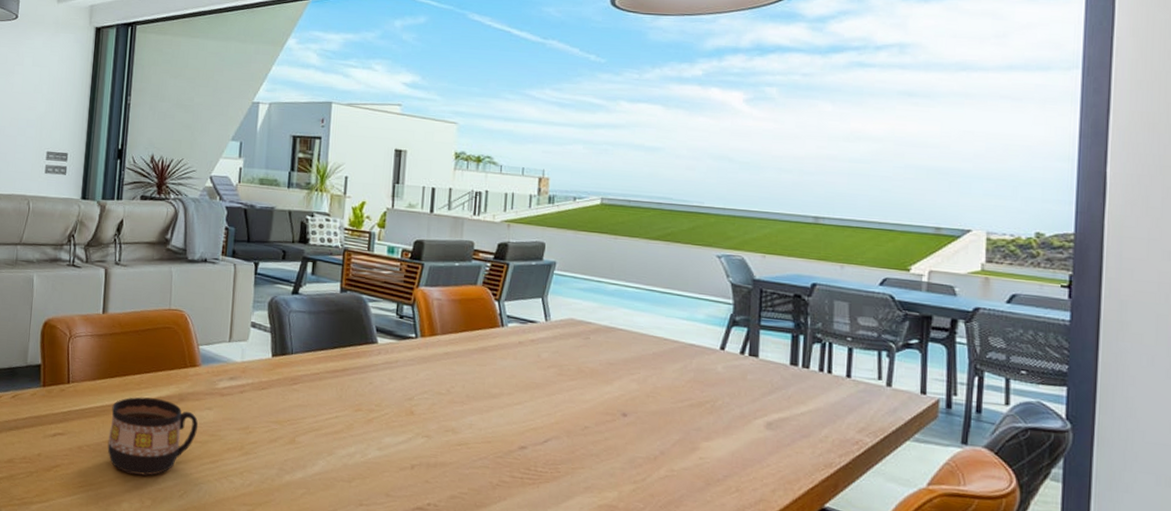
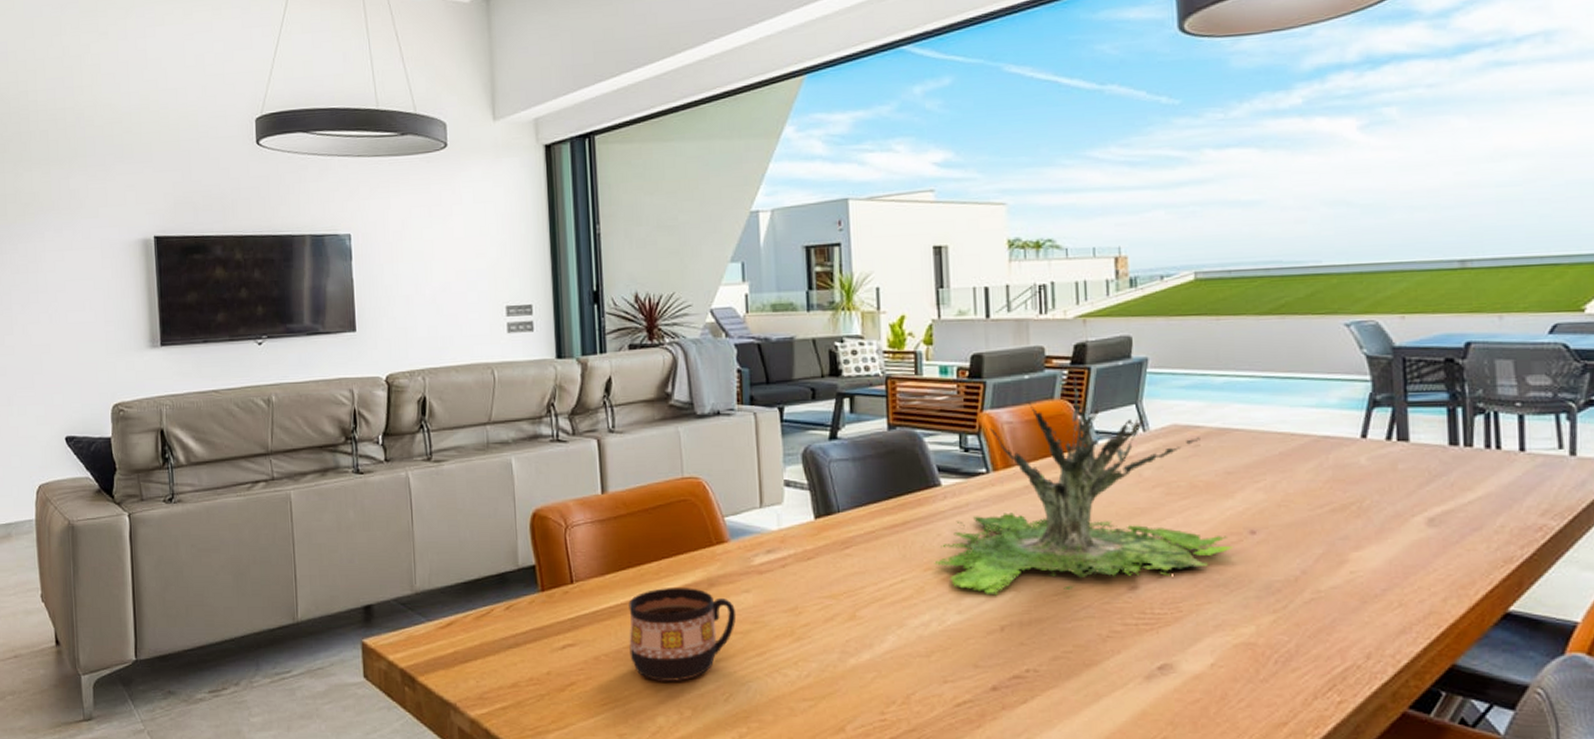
plant: none [364,262,608,443] -> present [934,368,1234,596]

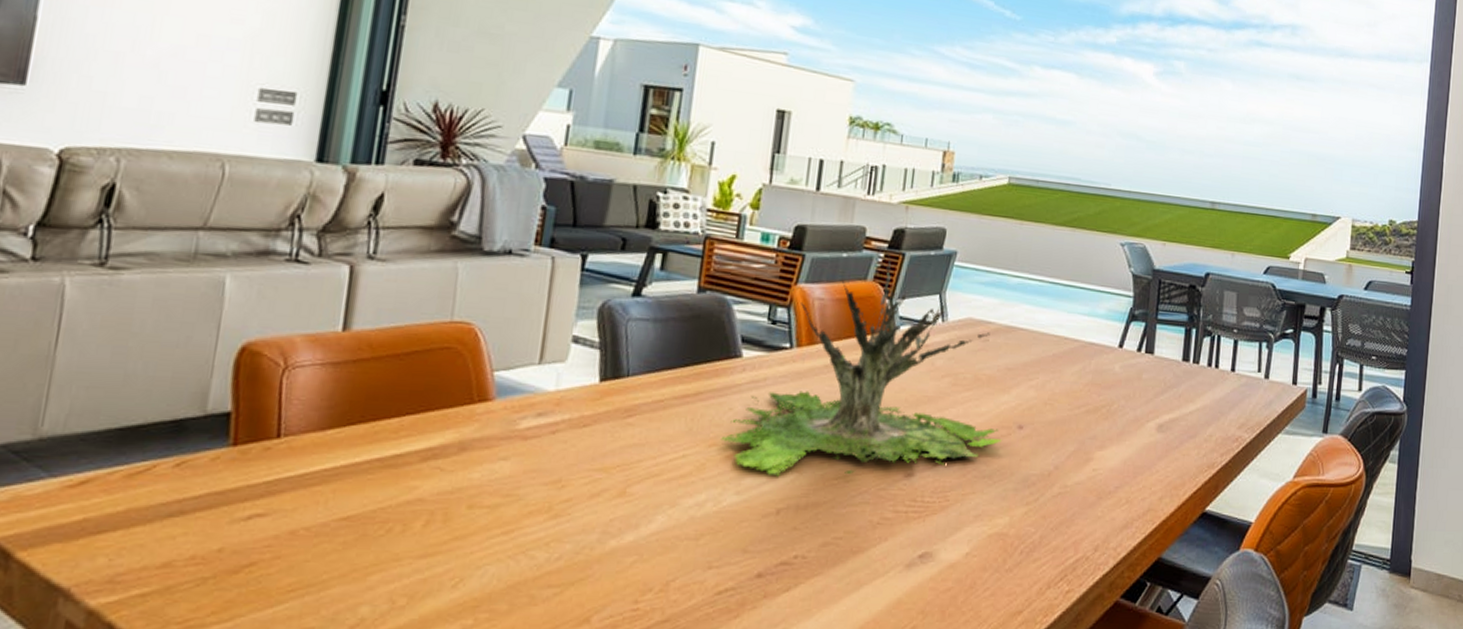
cup: present [628,588,737,681] -> none [339,449,487,563]

